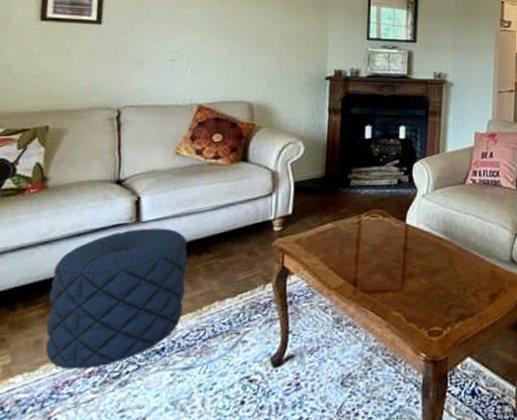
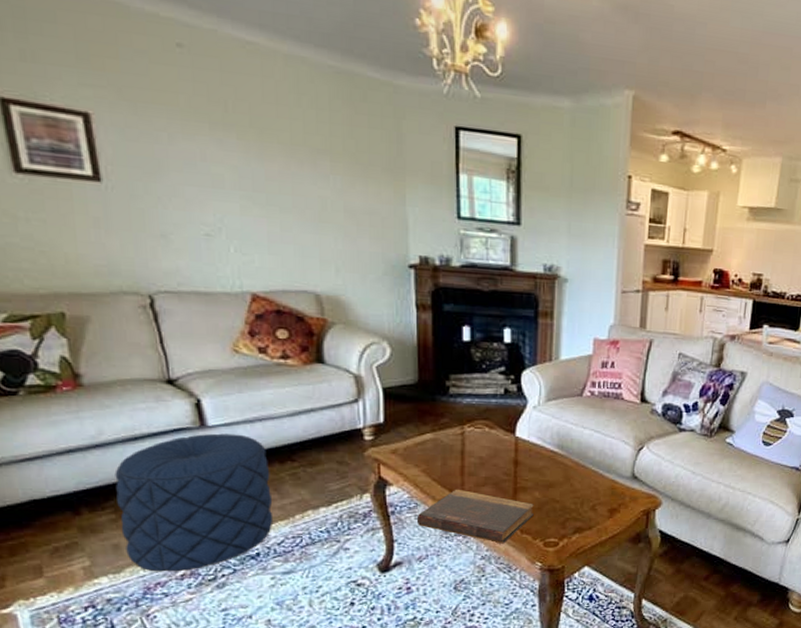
book: none [311,277,420,334] -> present [416,489,534,544]

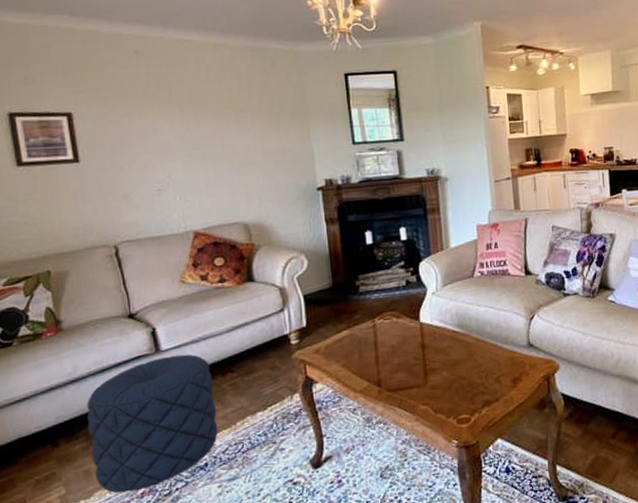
book: present [416,489,534,544] -> none [341,378,444,426]

